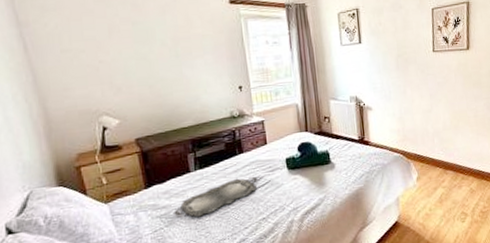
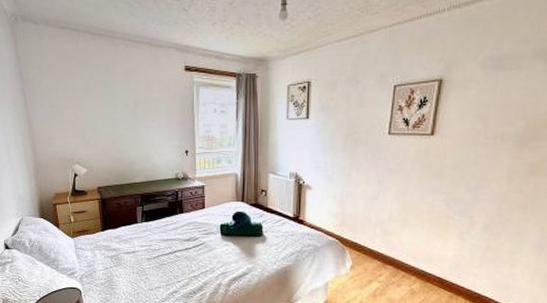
serving tray: present [174,177,257,218] -> none [122,235,193,264]

